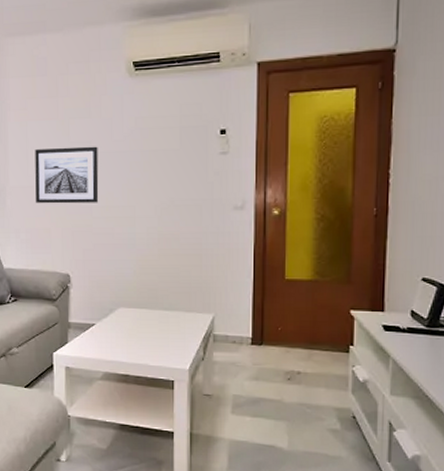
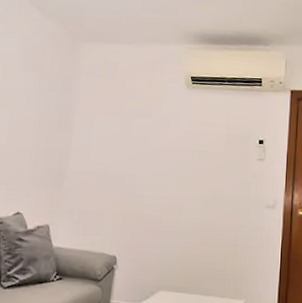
wall art: present [35,146,99,204] -> none [92,140,155,193]

